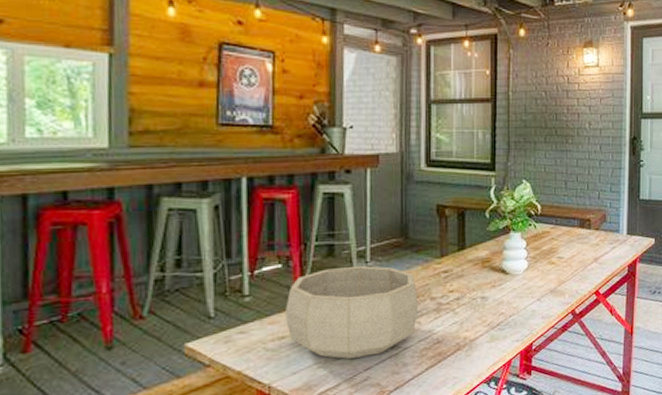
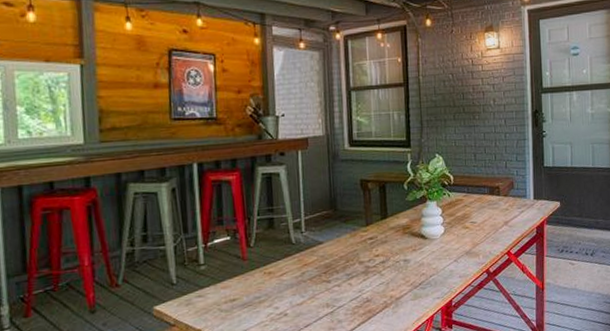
decorative bowl: present [285,266,419,360] -> none [235,235,349,318]

